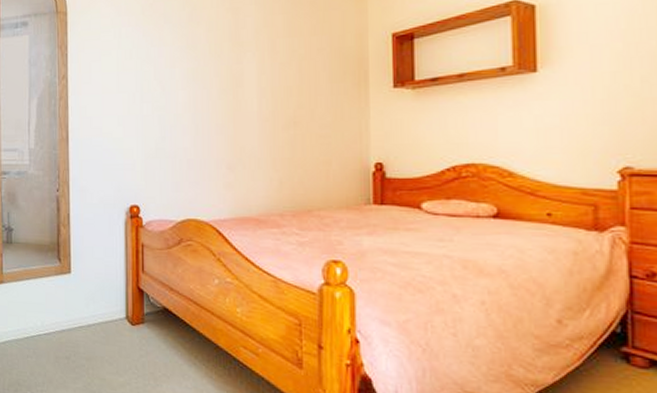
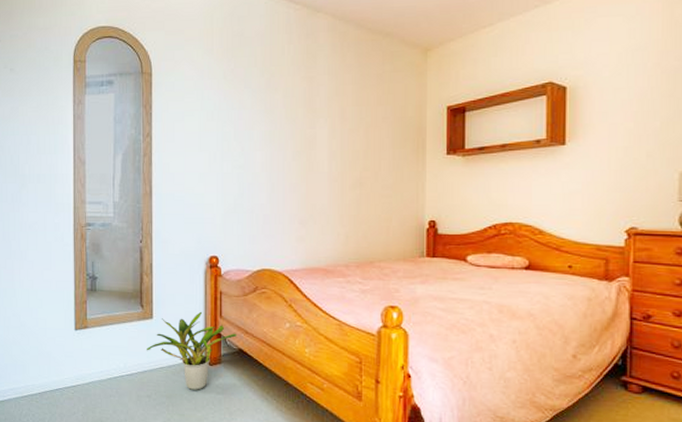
potted plant: none [65,265,161,354] -> present [147,311,237,391]

